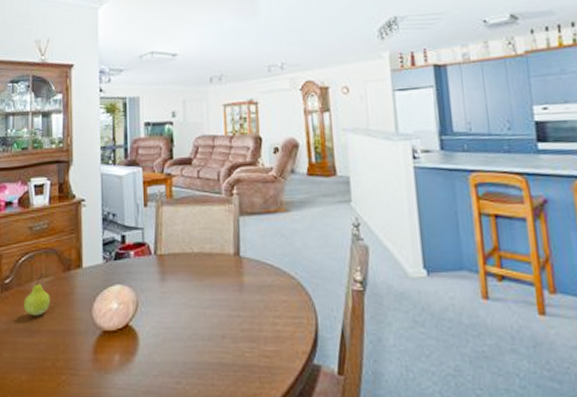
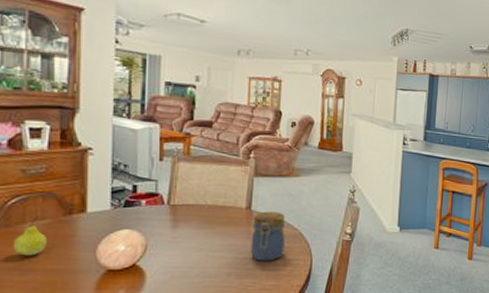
jar: none [243,257,282,320] -> present [250,211,285,261]

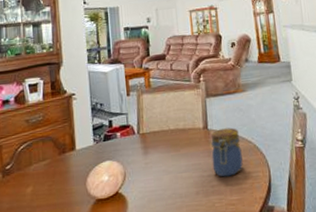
fruit: present [12,216,47,256] -> none [24,158,49,194]

